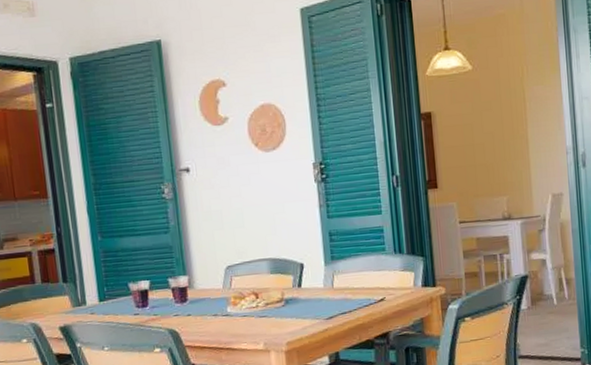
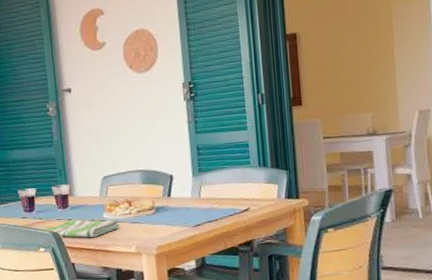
dish towel: none [159,313,246,336] -> present [44,219,120,238]

